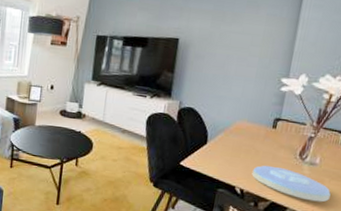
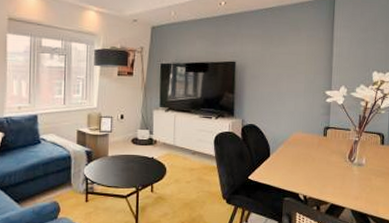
plate: present [251,165,331,202] -> none [311,170,378,199]

